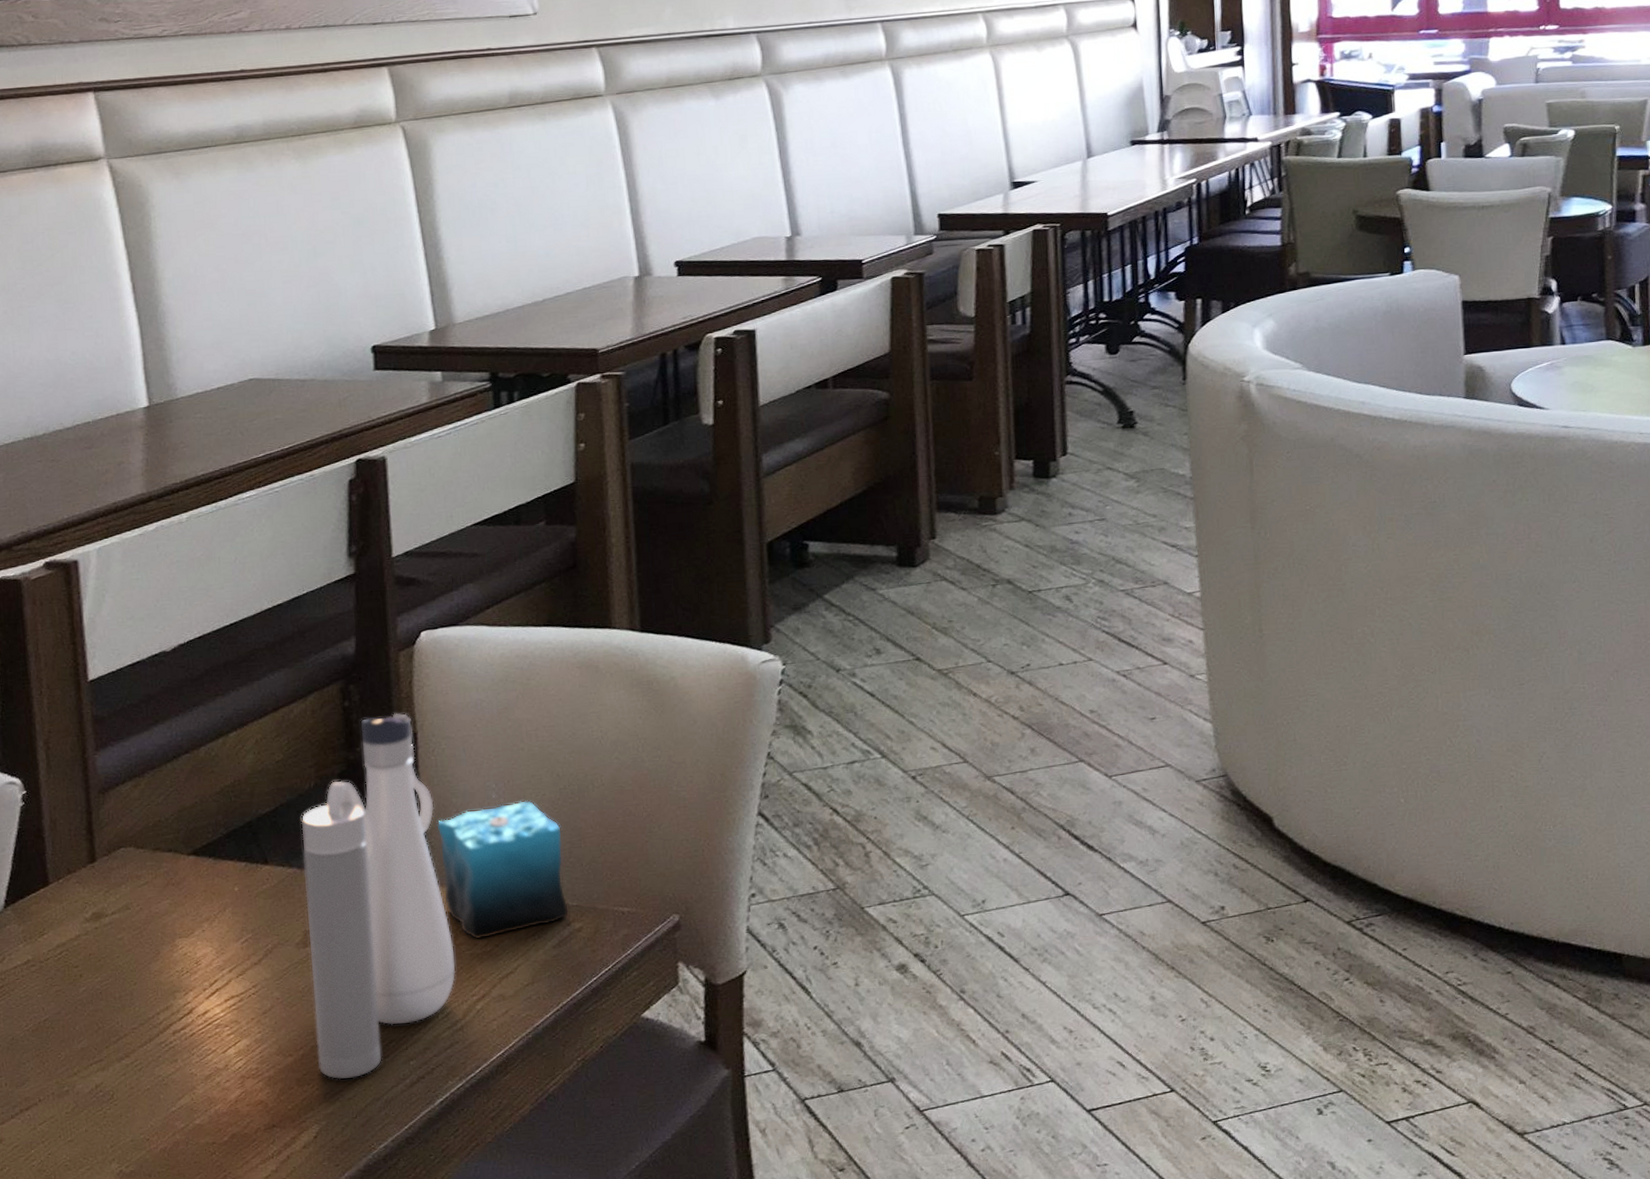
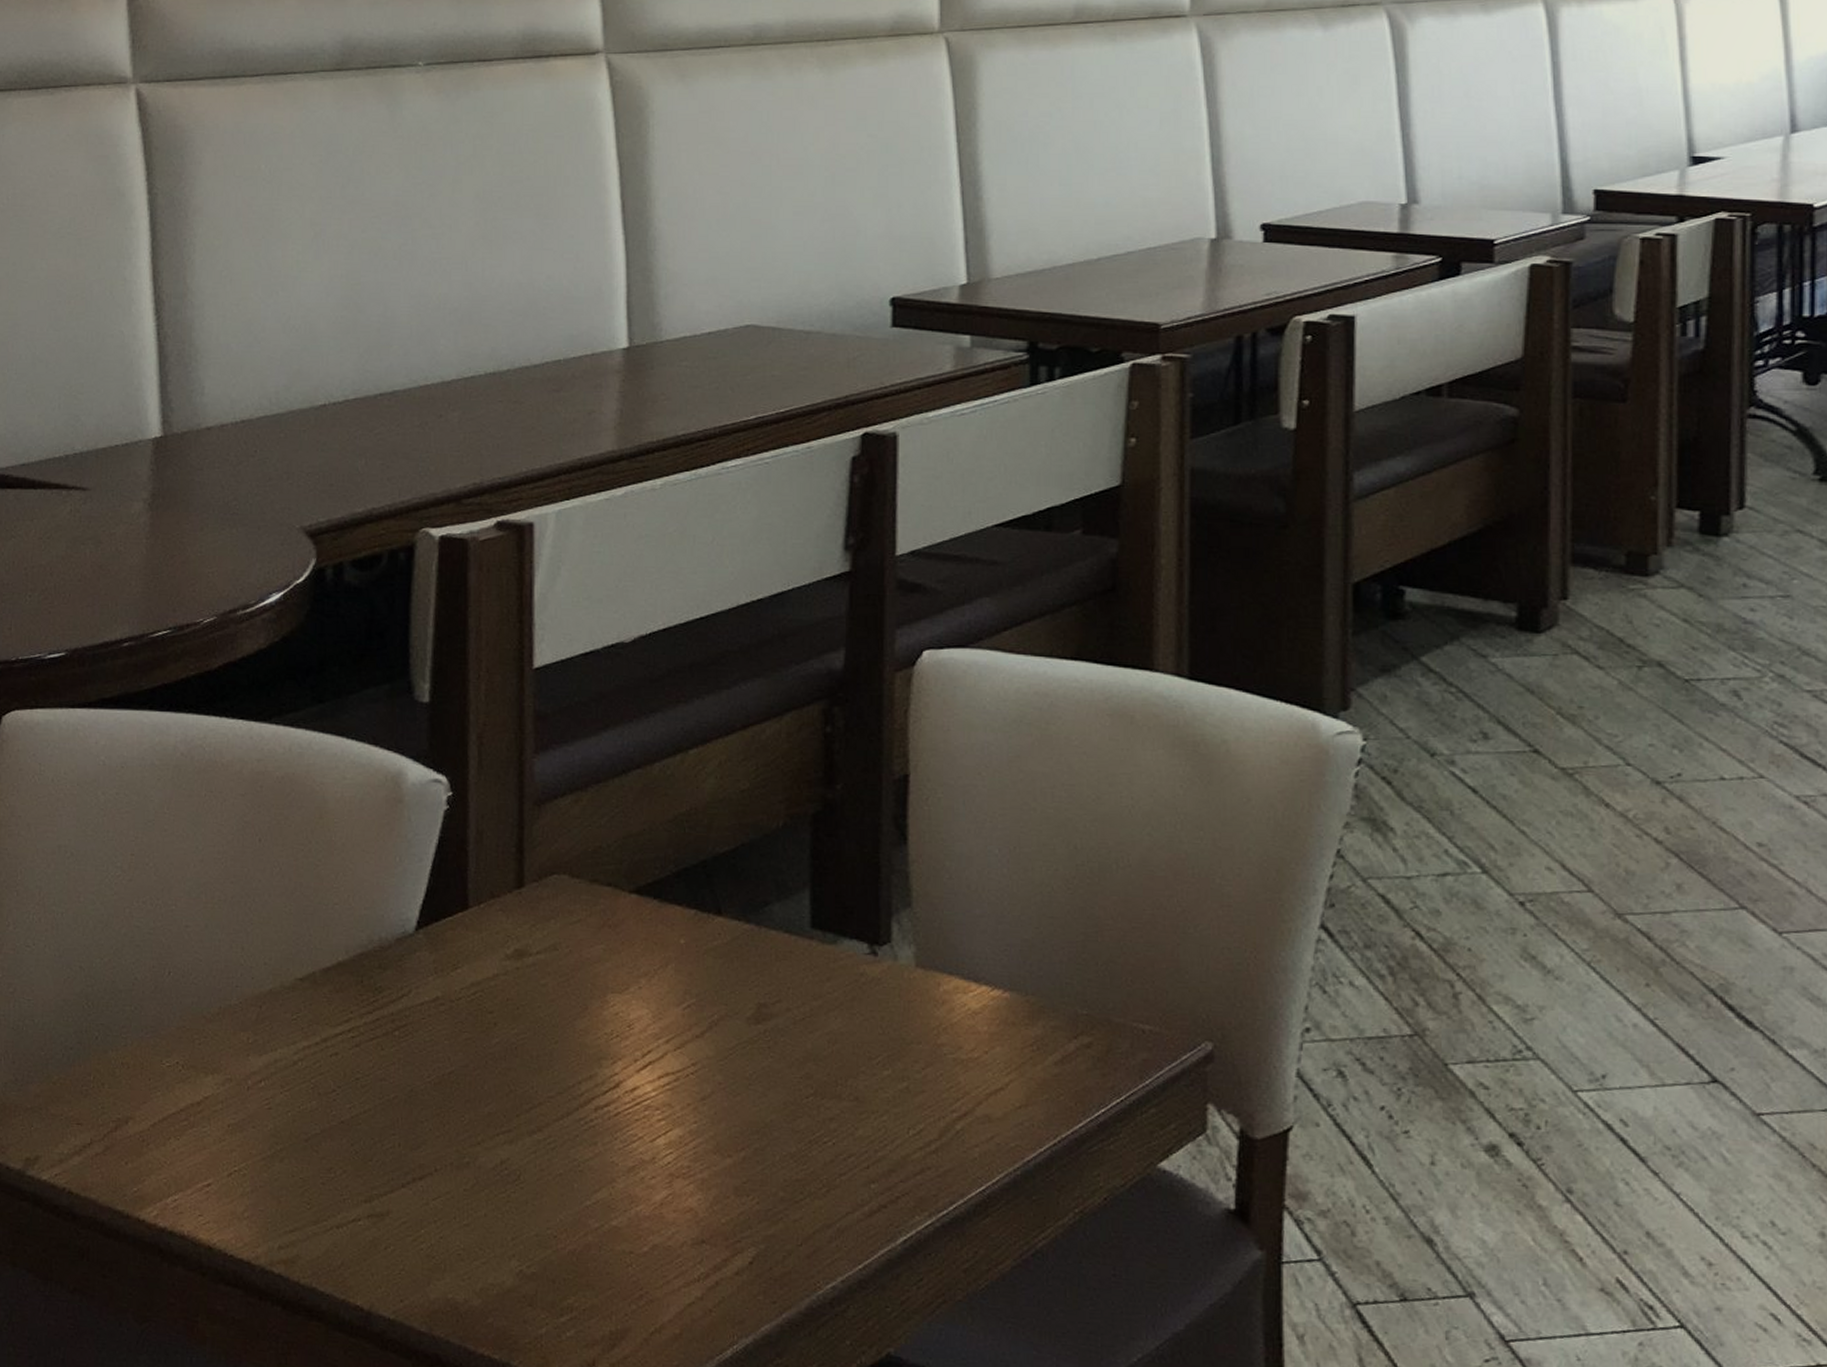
water bottle: present [301,713,456,1080] -> none [762,747,934,1196]
candle: present [437,794,569,940] -> none [924,861,1076,1042]

